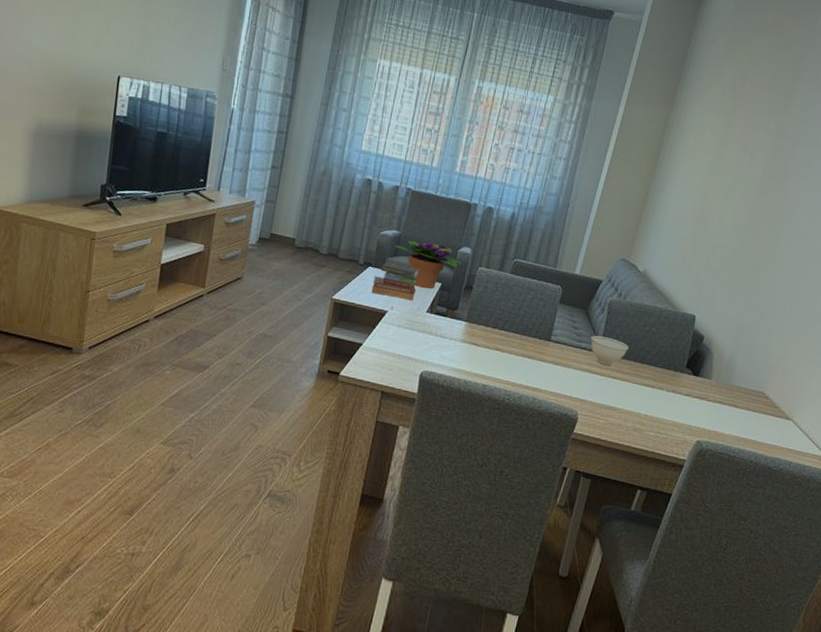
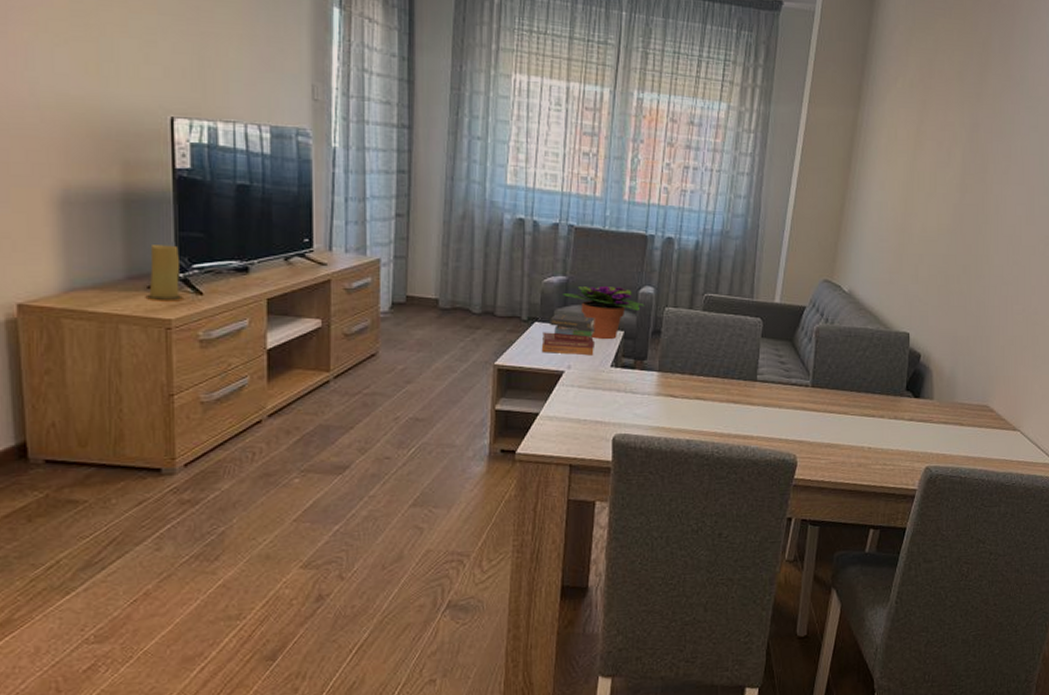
candle: none [80,173,109,219] -> present [145,245,185,302]
bowl: present [590,335,629,367] -> none [800,368,843,401]

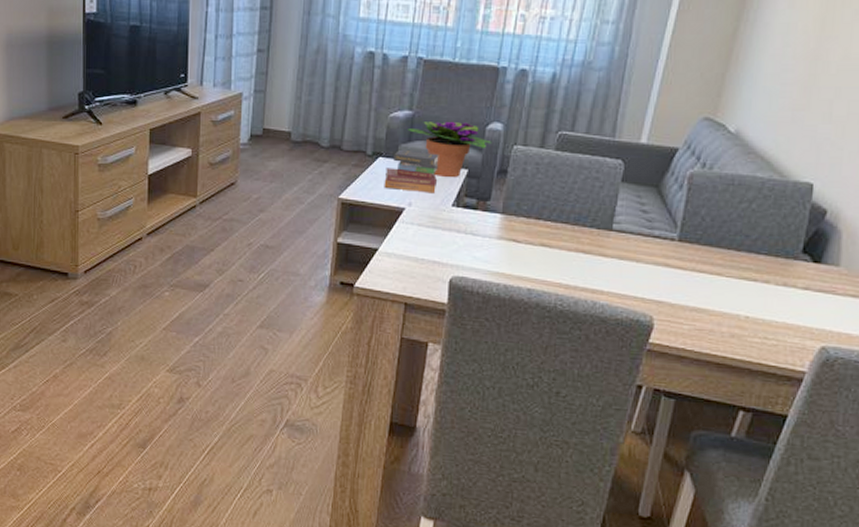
candle: present [145,245,185,302] -> none [61,81,89,130]

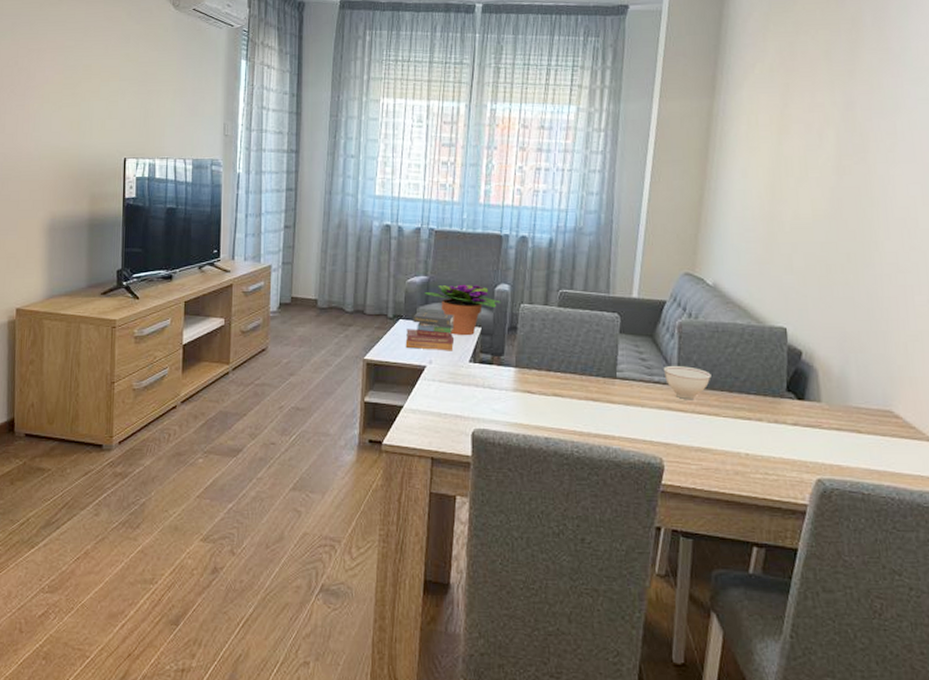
bowl: none [665,219,719,258] -> present [663,365,711,400]

